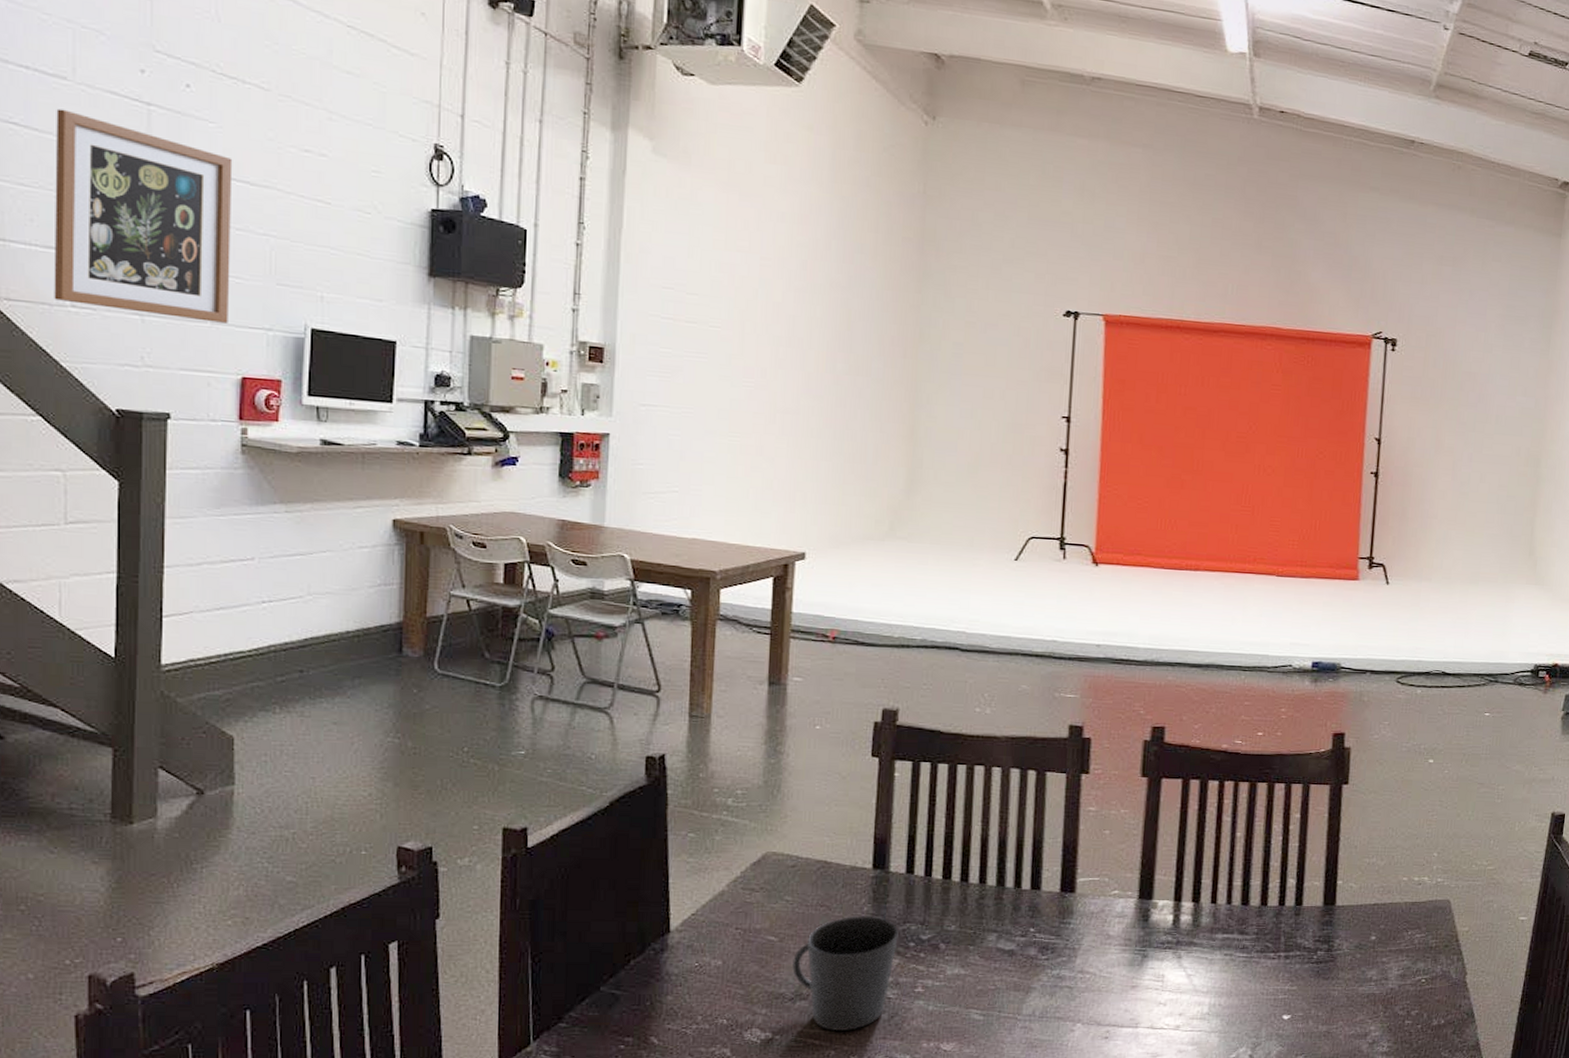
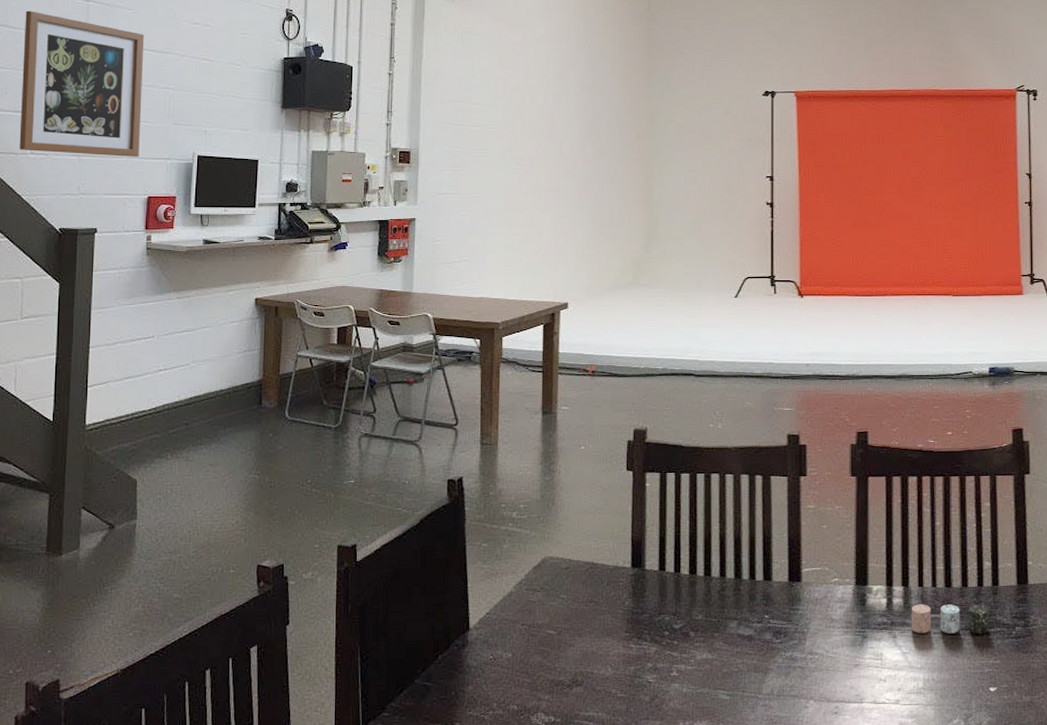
cup: present [792,916,899,1031] -> none [569,609,655,713]
candle: none [1199,922,1289,958] -> present [911,604,989,634]

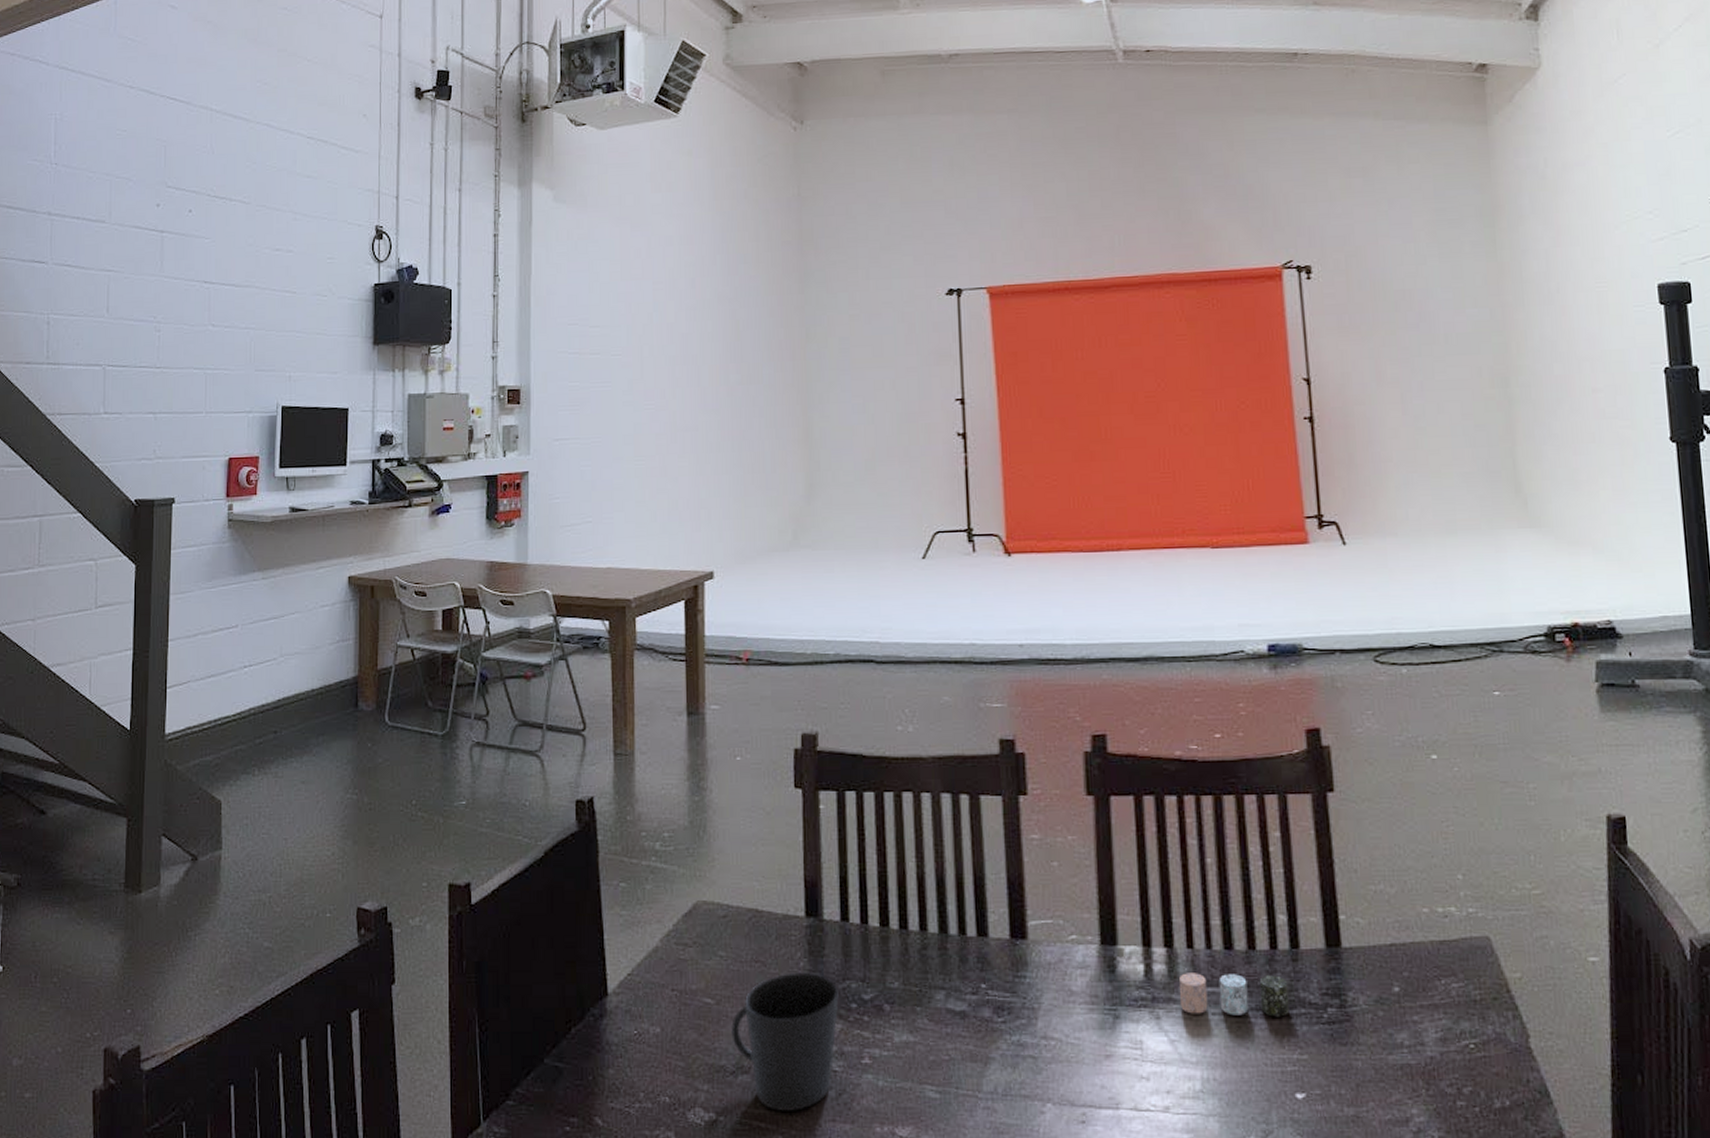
wall art: present [19,10,145,157] -> none [92,247,222,412]
cup: none [569,609,655,713] -> present [731,972,839,1111]

